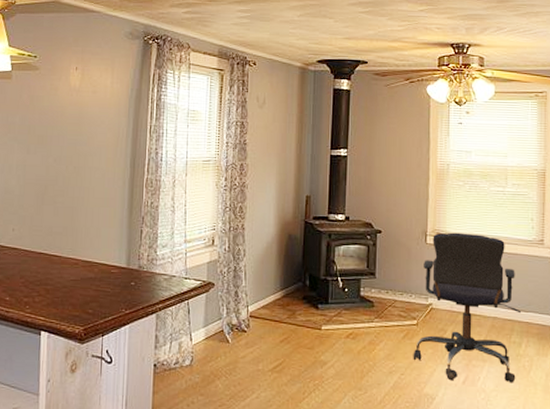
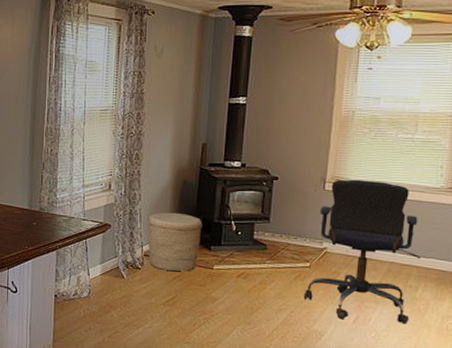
woven basket: none [253,268,309,334] -> present [148,212,203,272]

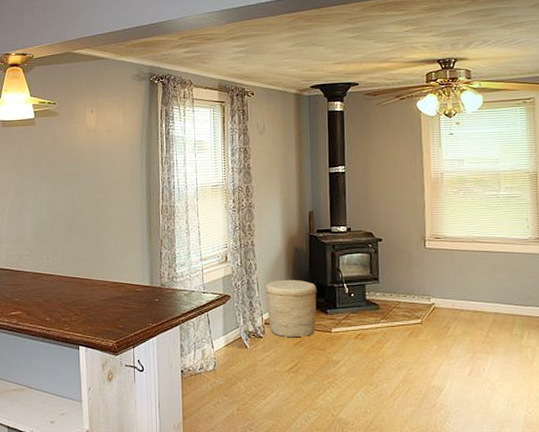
office chair: present [303,179,422,324] -> none [419,236,522,373]

